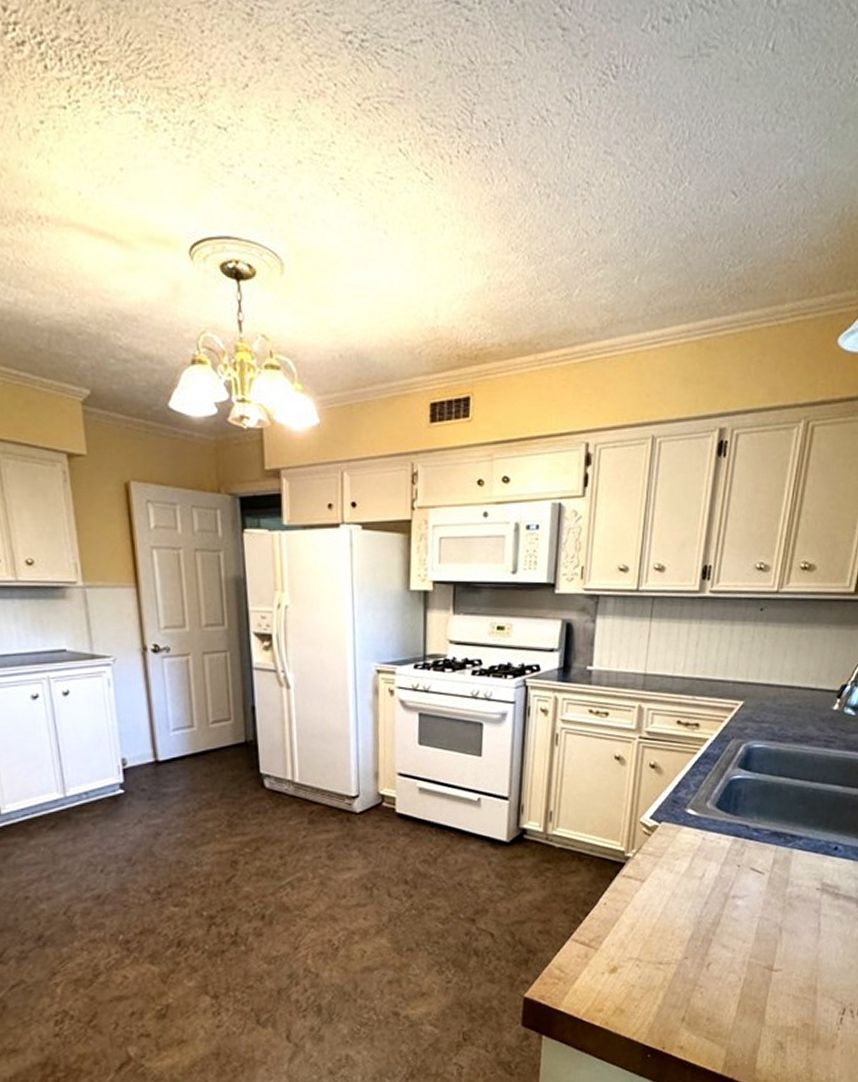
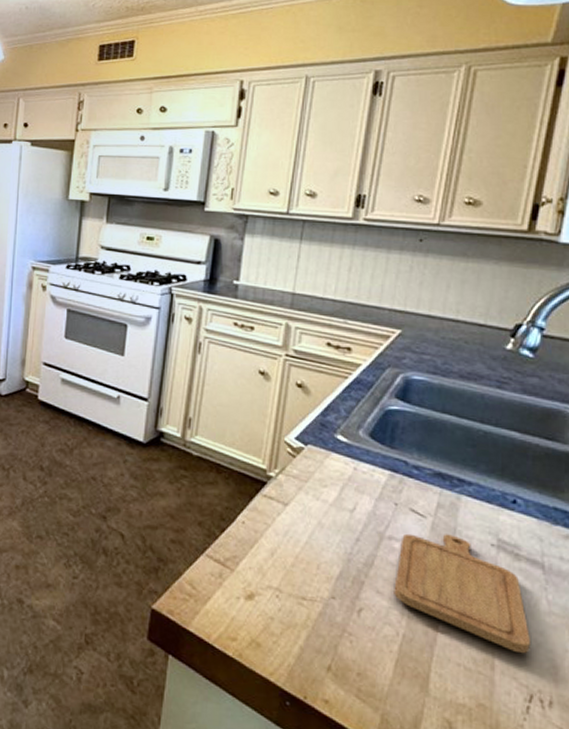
chopping board: none [737,885,846,977] -> present [394,533,531,654]

